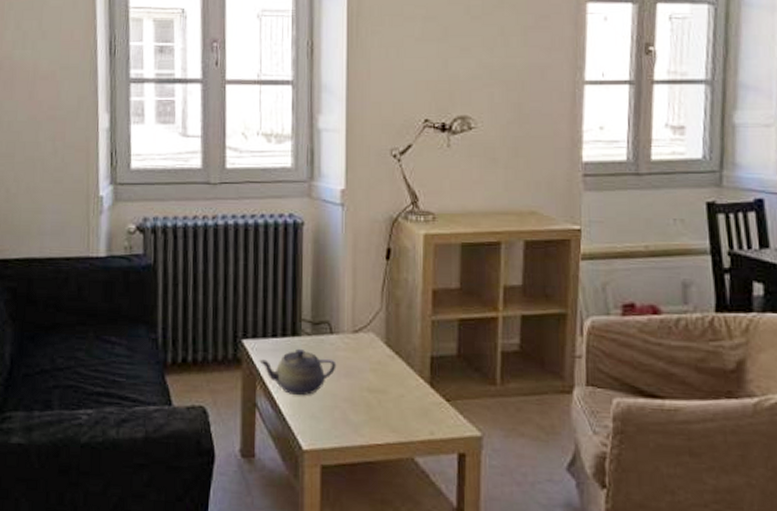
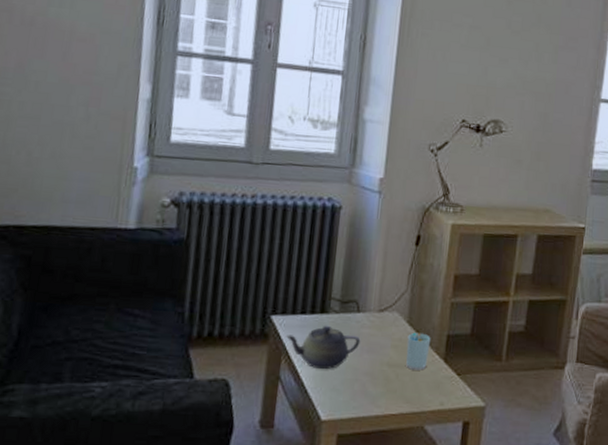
cup: none [387,354,413,396] -> present [406,332,431,371]

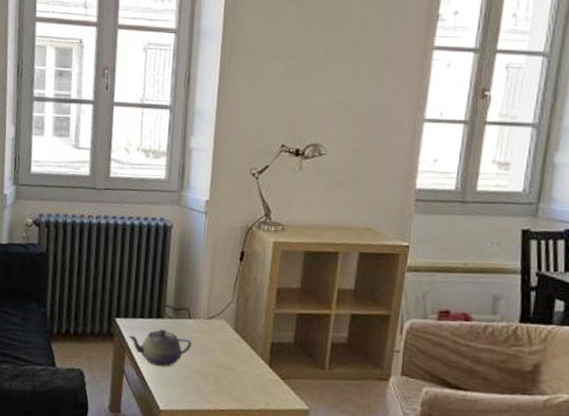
cup: present [406,332,431,371] -> none [233,338,256,373]

